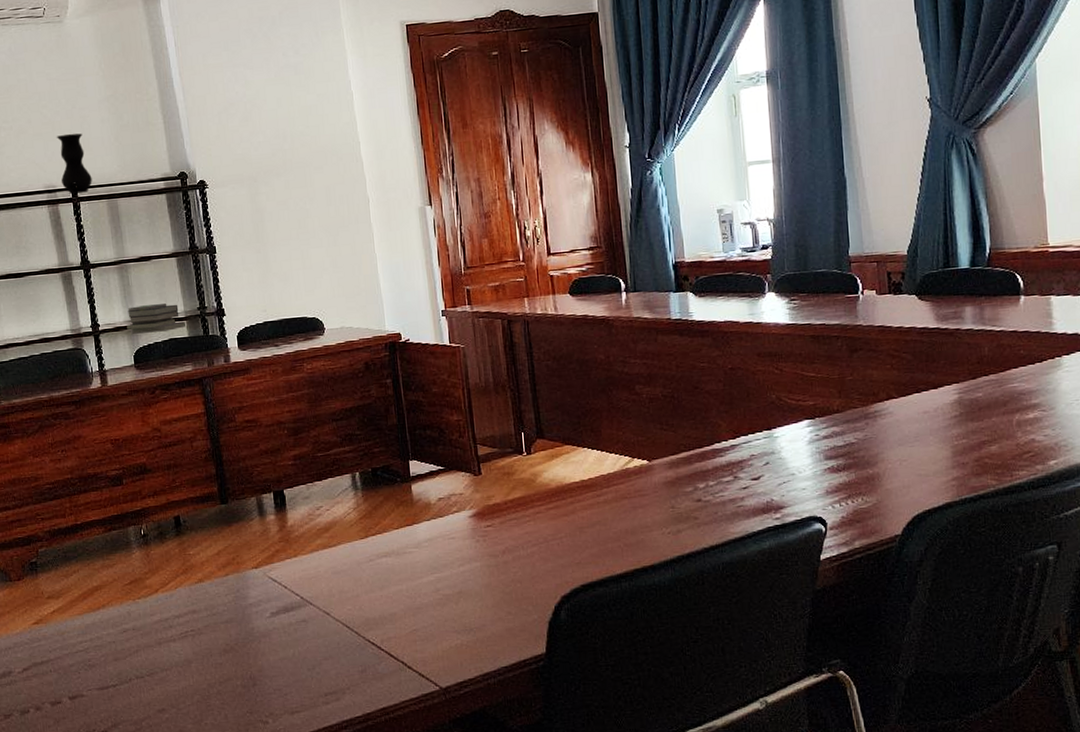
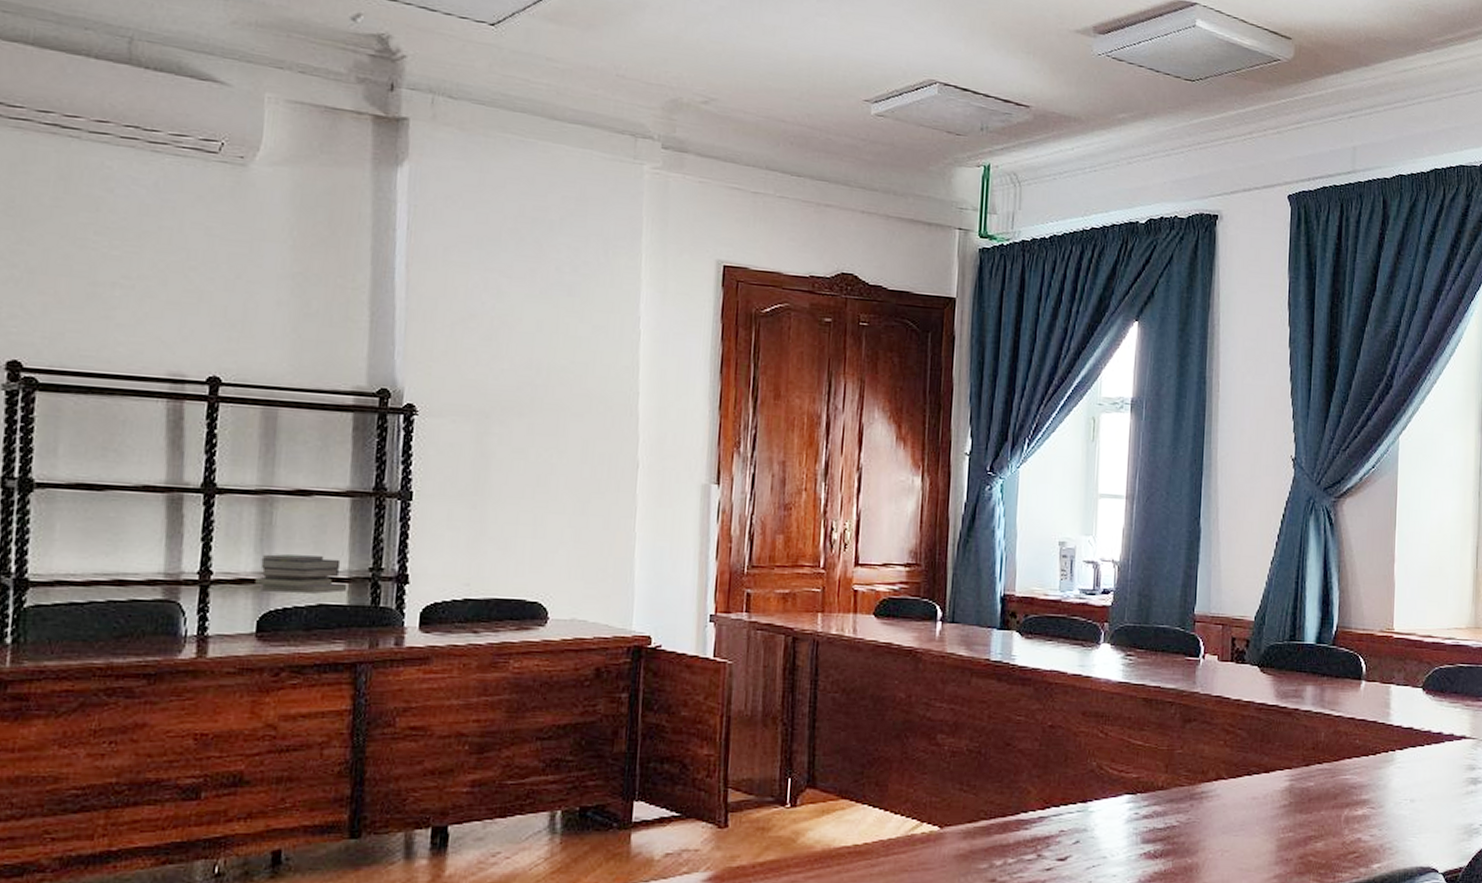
vase: present [56,133,92,194] -> none [195,309,246,392]

